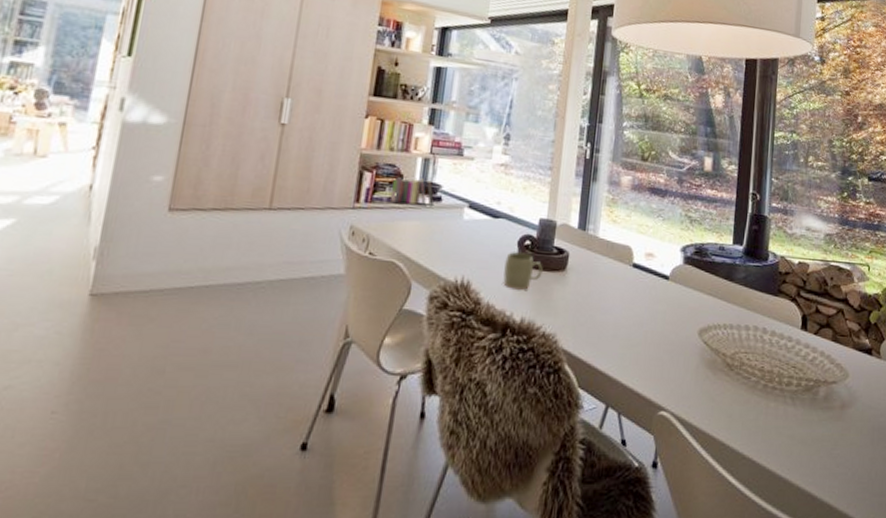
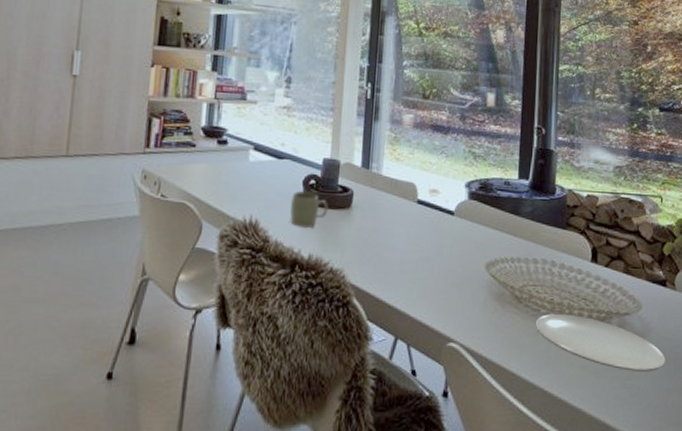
books: present [391,177,435,206] -> none [179,122,221,149]
plate: none [746,381,870,441] -> present [536,313,666,372]

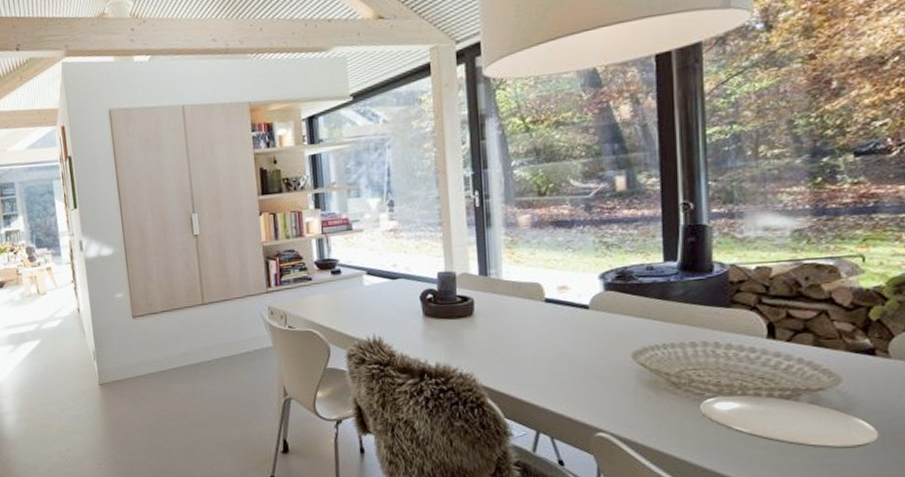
mug: present [290,190,328,228] -> none [411,305,450,339]

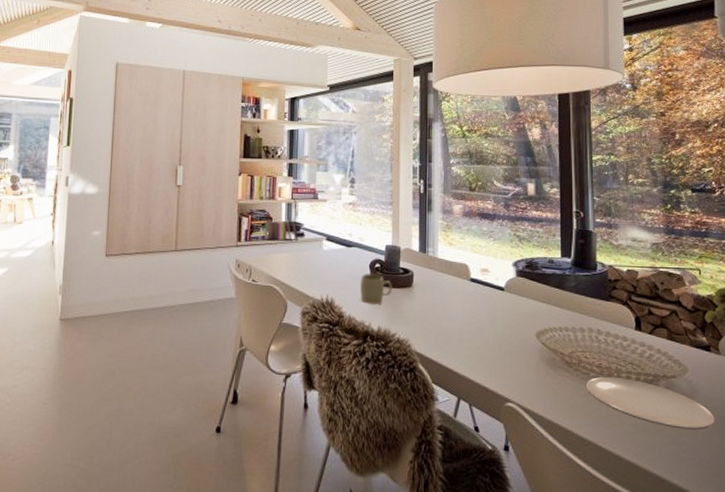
books: none [295,257,335,282] -> present [265,219,299,240]
mug: none [411,305,450,339] -> present [360,273,392,304]

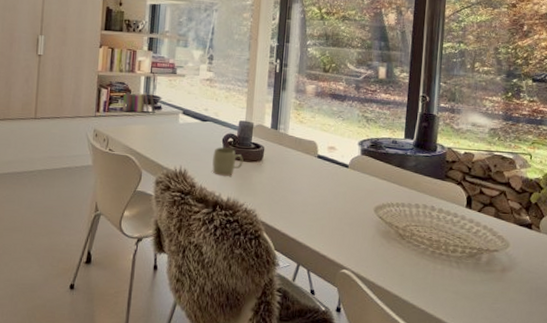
plate: present [587,376,715,430] -> none [416,248,528,298]

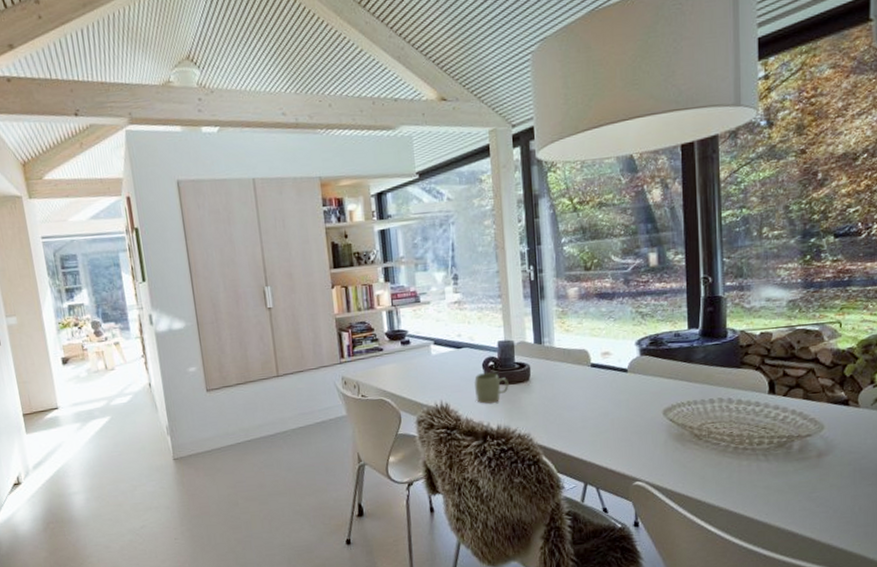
books: present [123,92,156,113] -> none [367,328,405,352]

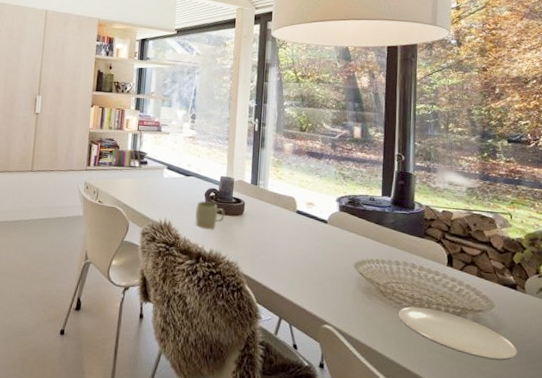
books: none [367,328,405,352] -> present [112,148,142,168]
plate: none [717,443,851,486] -> present [399,306,517,361]

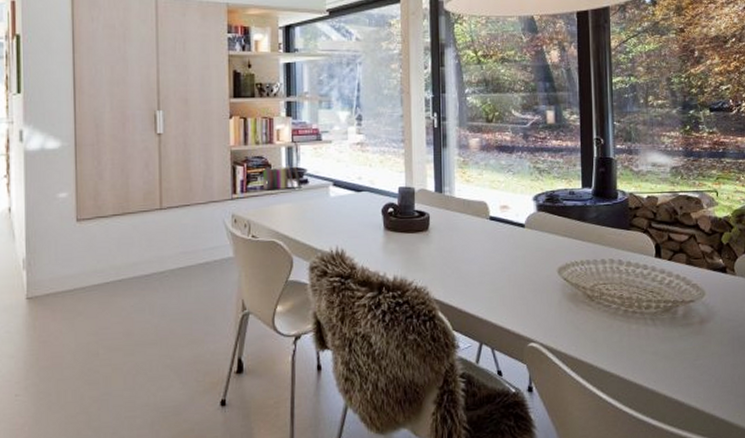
mug: present [195,200,225,229] -> none [373,218,408,252]
plate: present [399,306,517,361] -> none [608,306,730,353]

